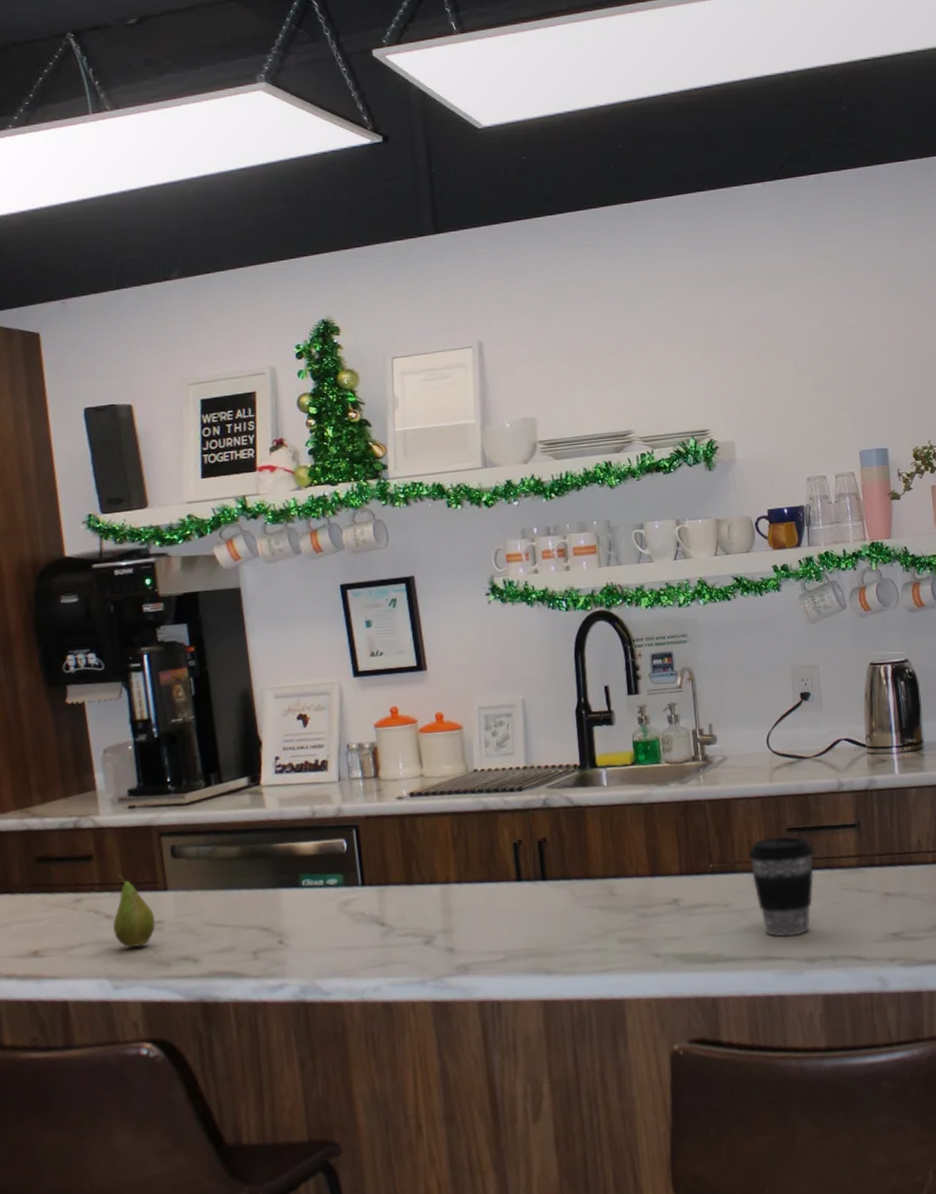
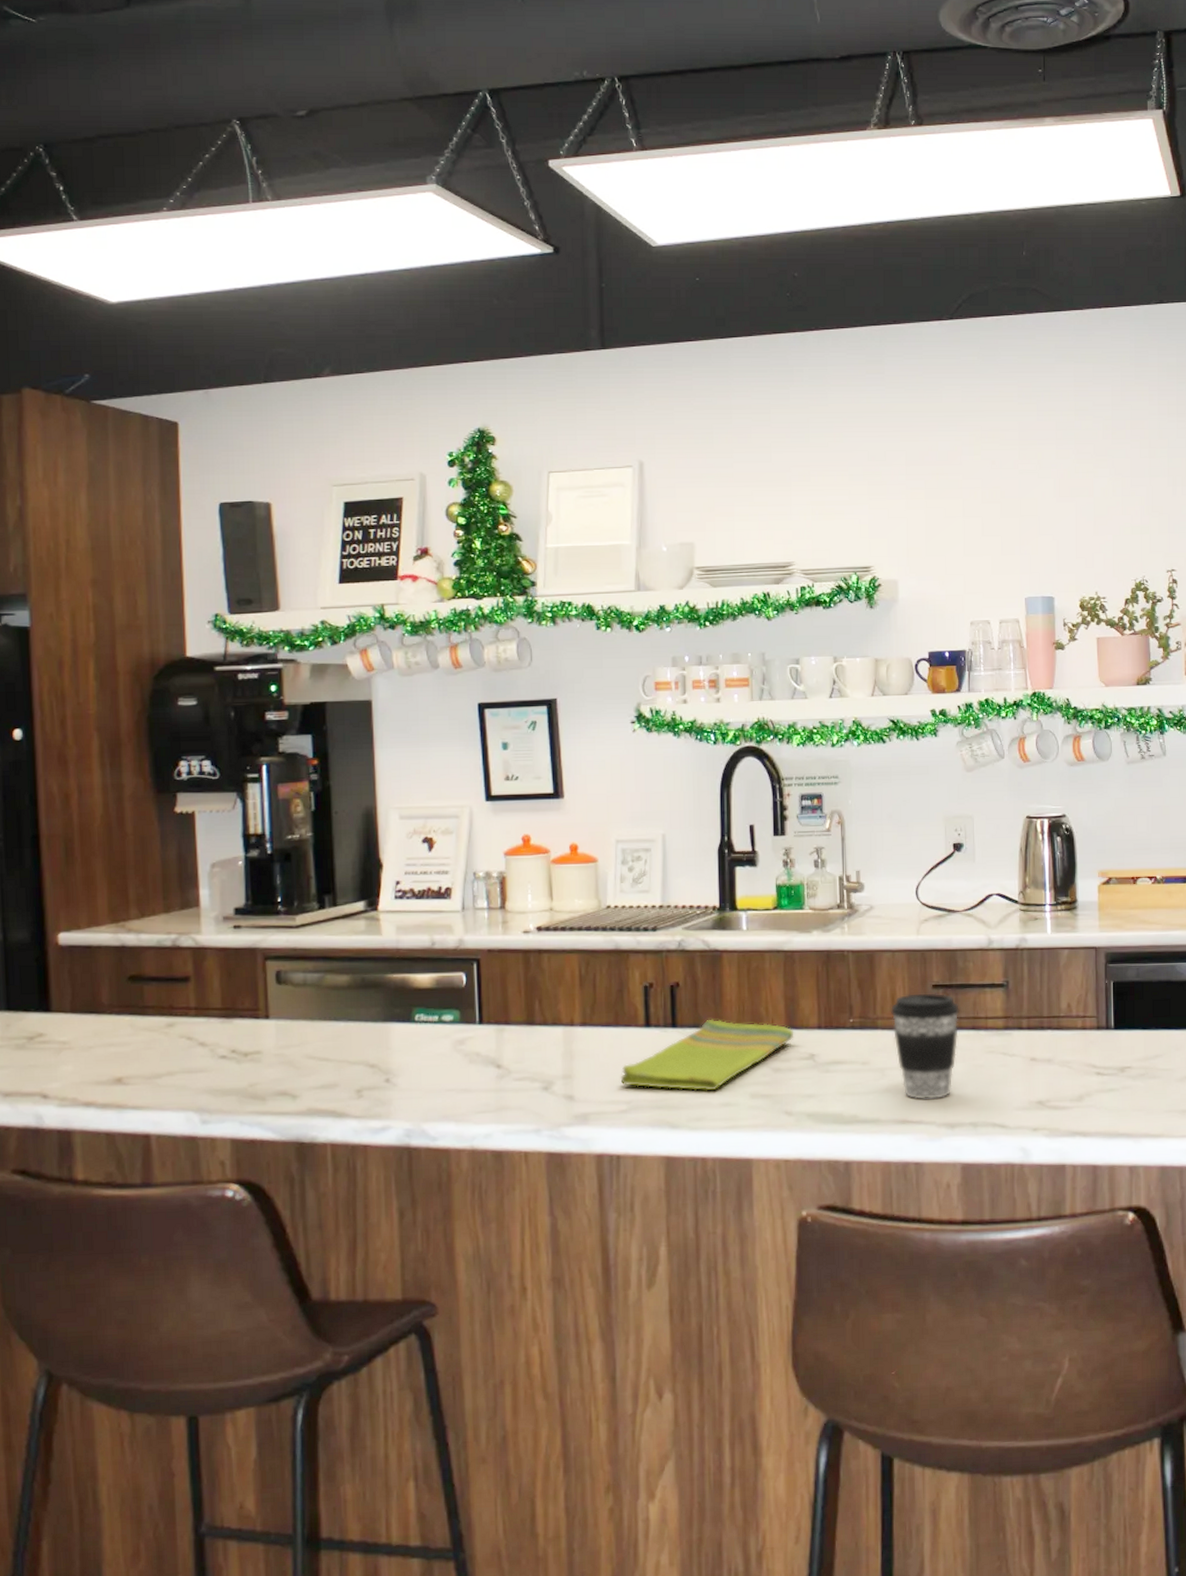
fruit: present [112,873,156,948] -> none [205,997,254,1079]
dish towel: none [496,870,658,938] -> present [620,1019,794,1091]

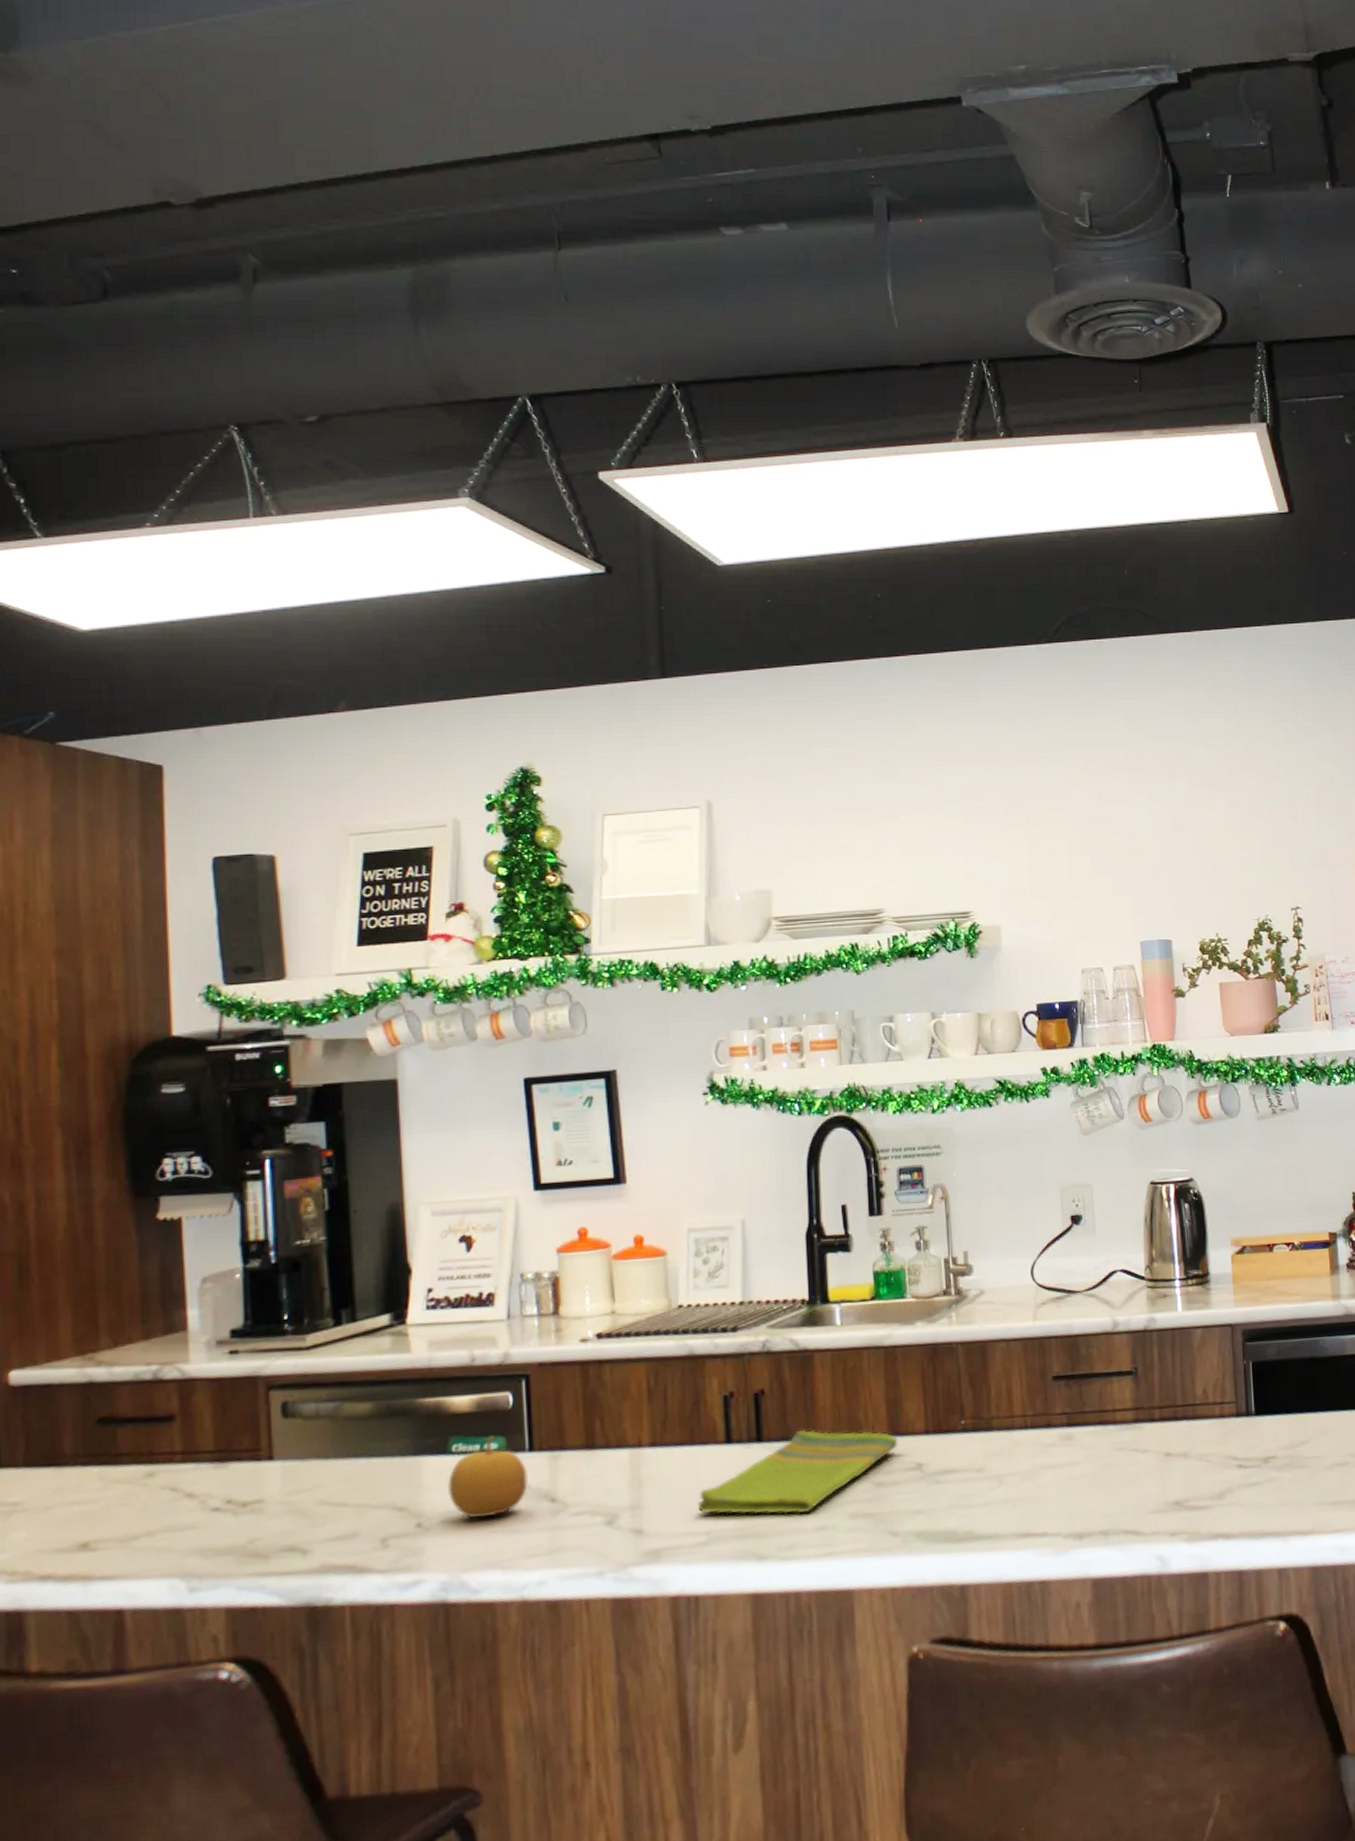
fruit: none [411,1009,478,1078] -> present [447,1435,528,1519]
coffee cup: present [890,993,960,1100] -> none [1006,1385,1085,1509]

